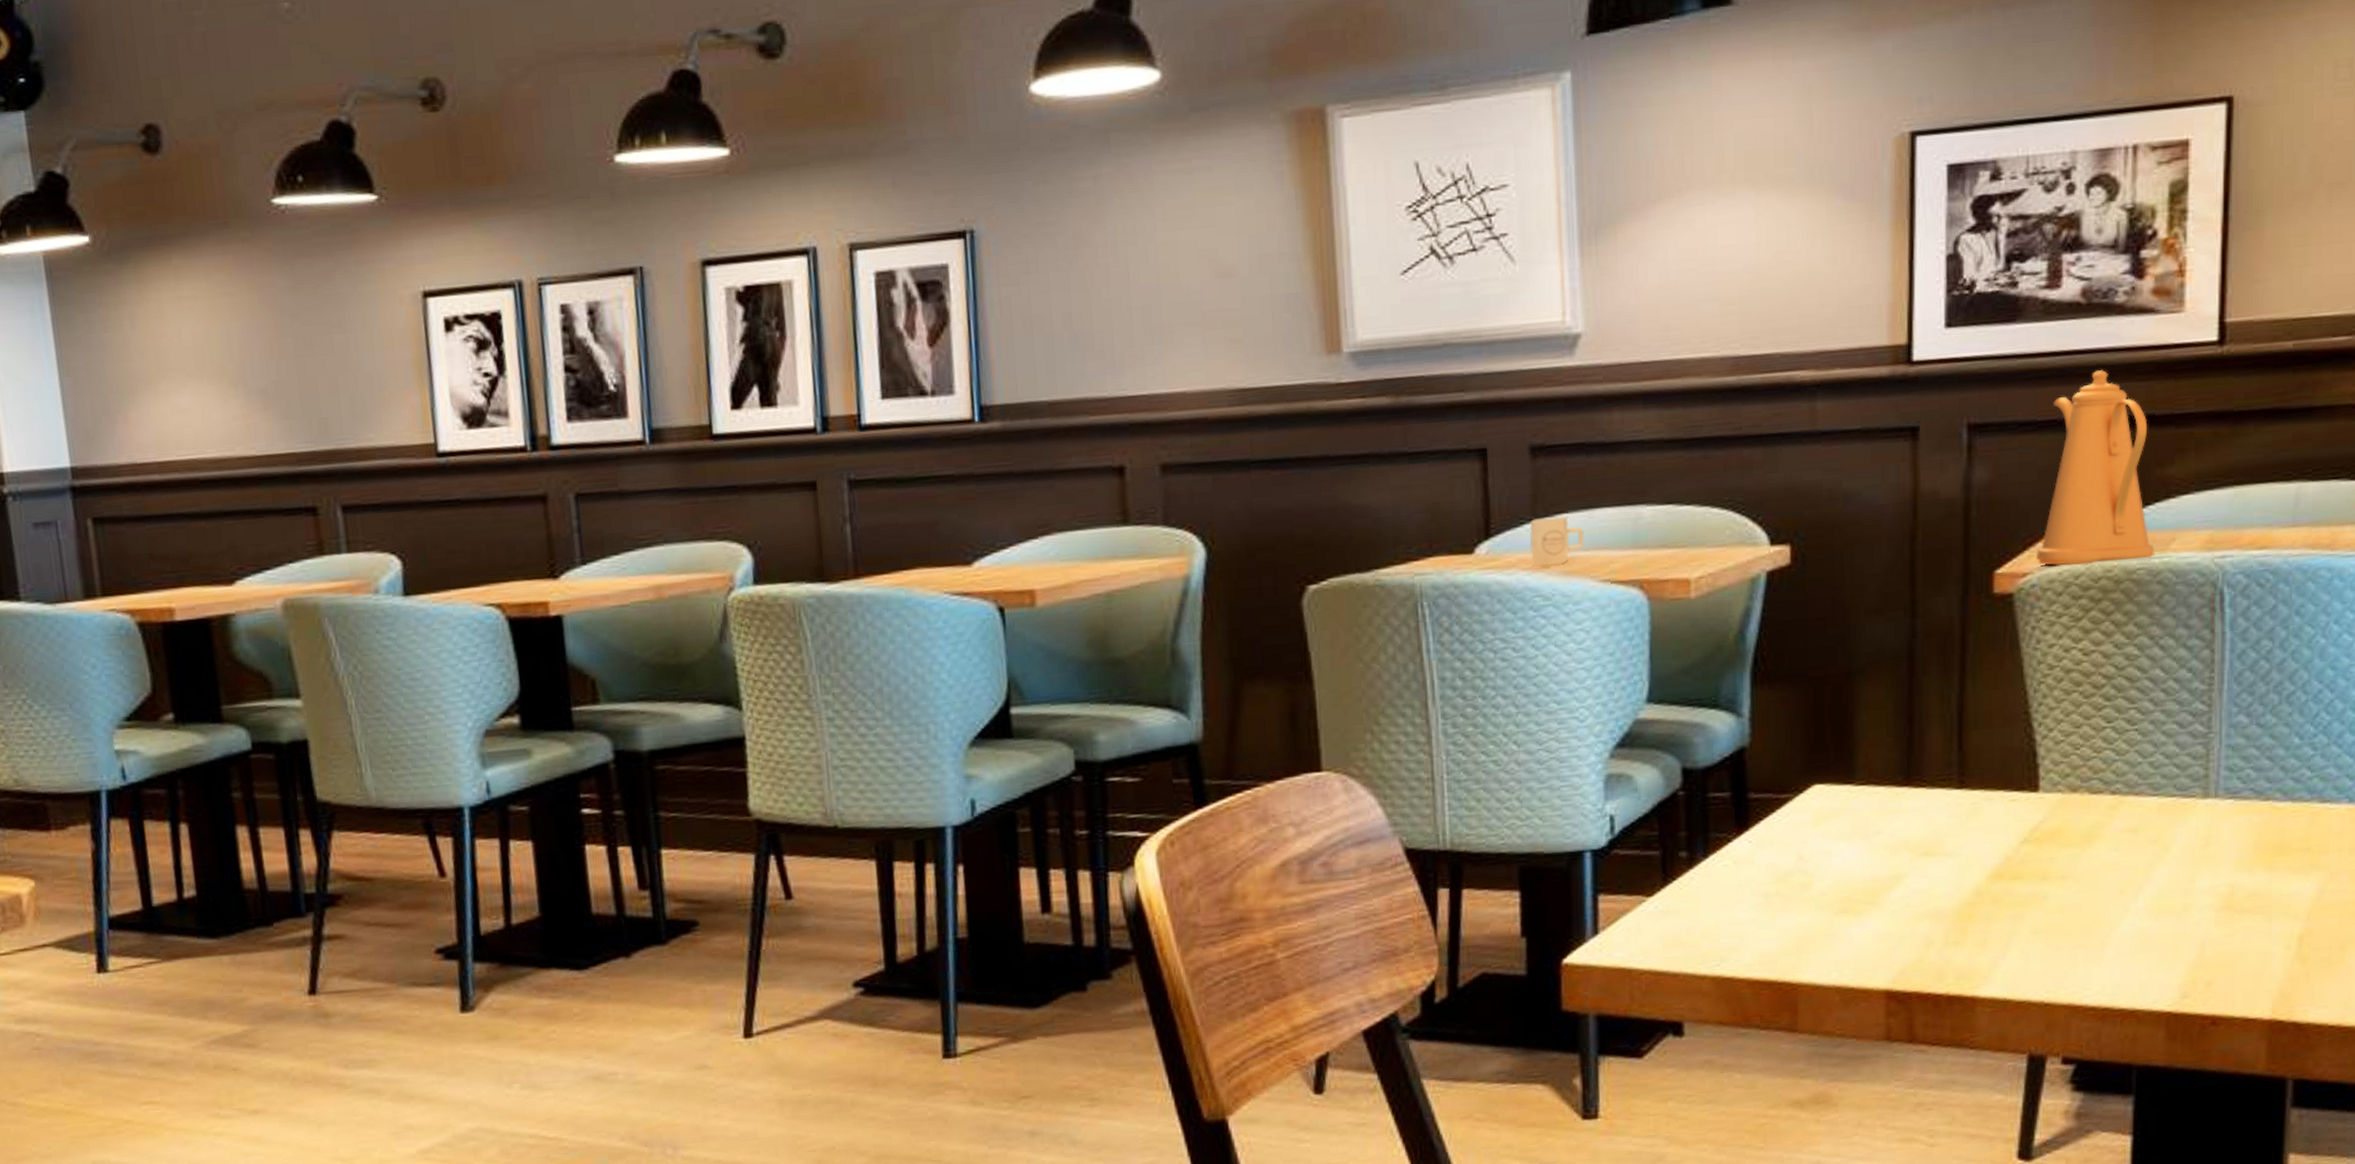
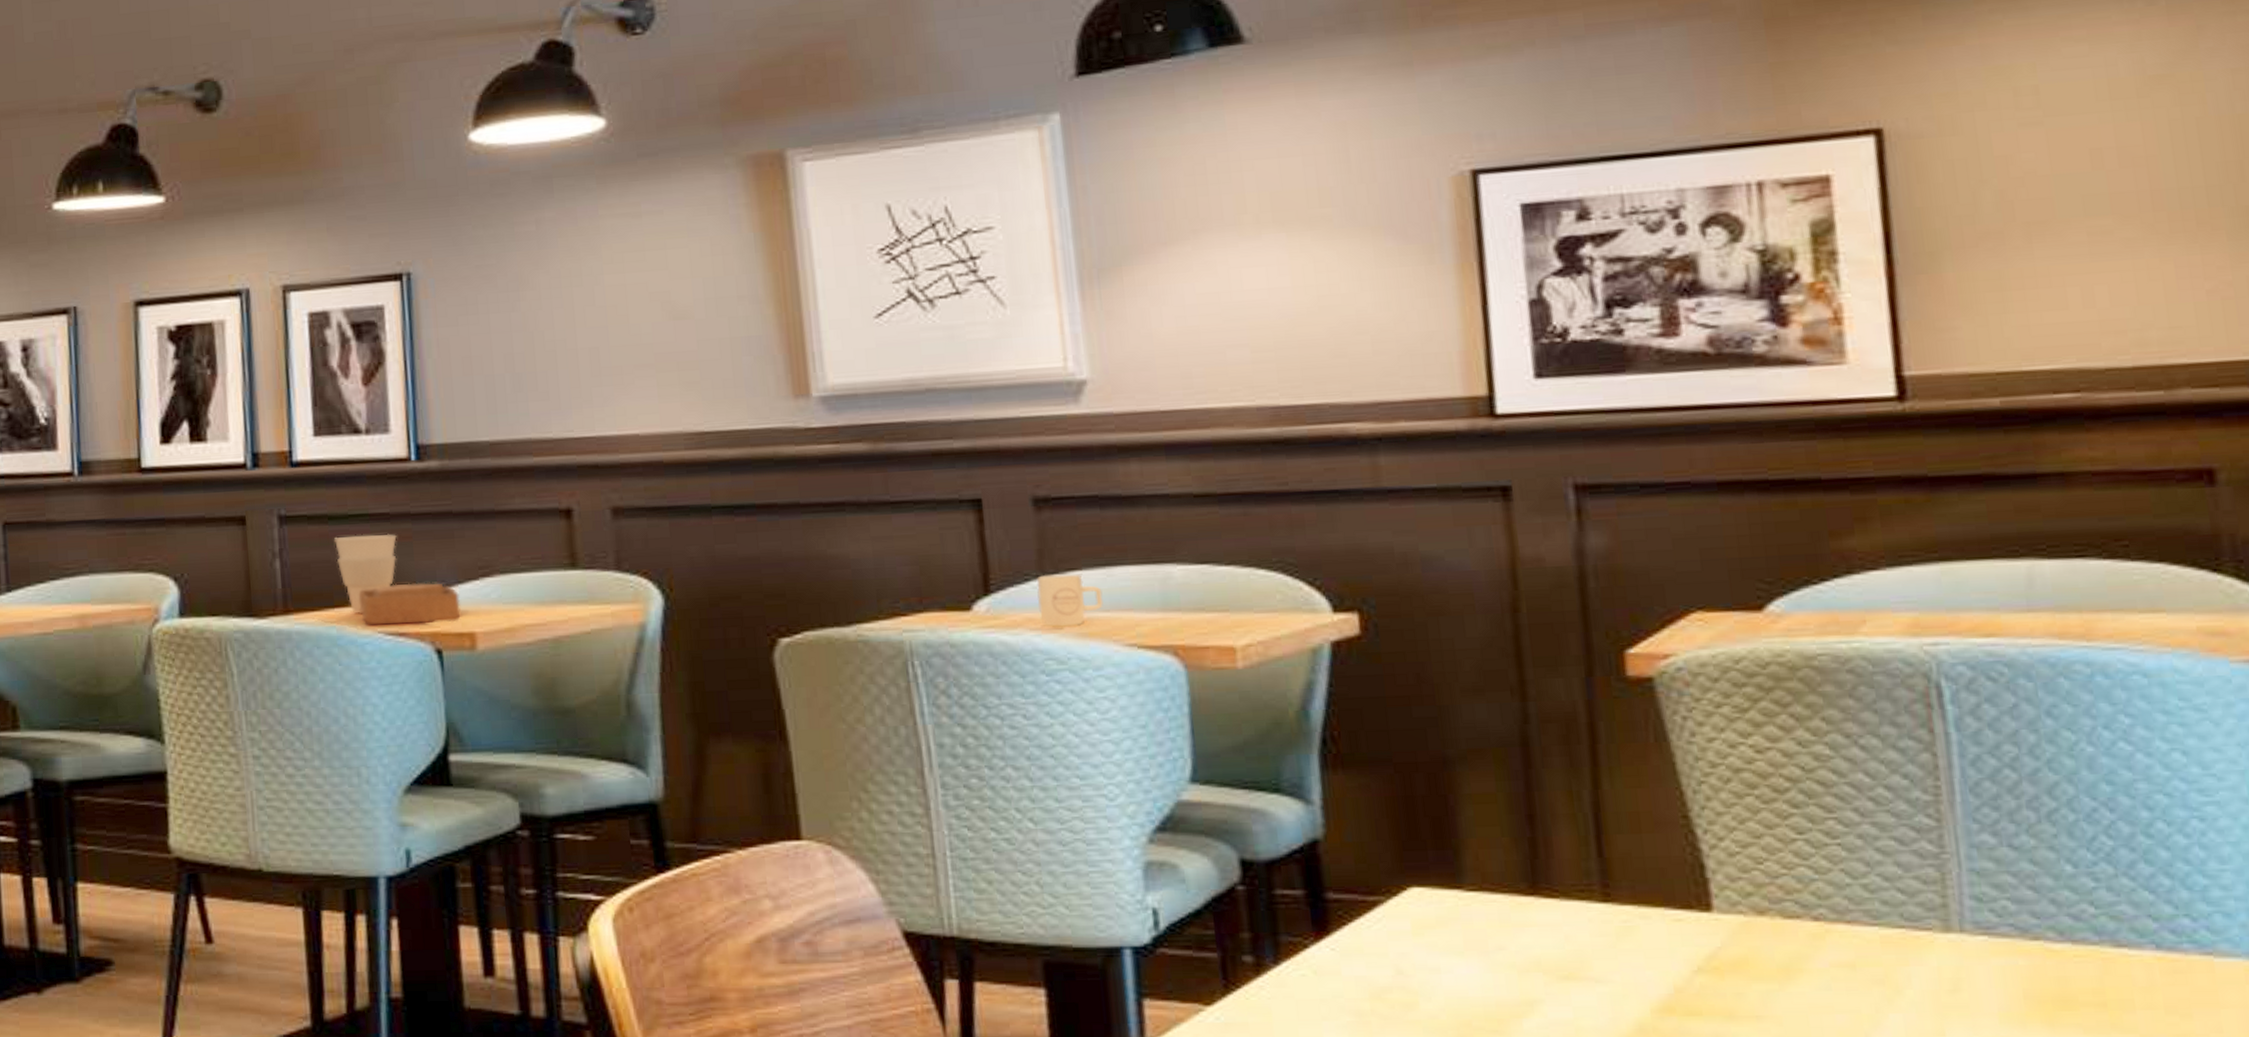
cup: none [901,495,962,576] -> present [333,534,397,615]
napkin holder: none [926,542,1021,586] -> present [359,583,461,625]
coffee pot: present [2035,370,2155,566] -> none [1679,427,1840,649]

